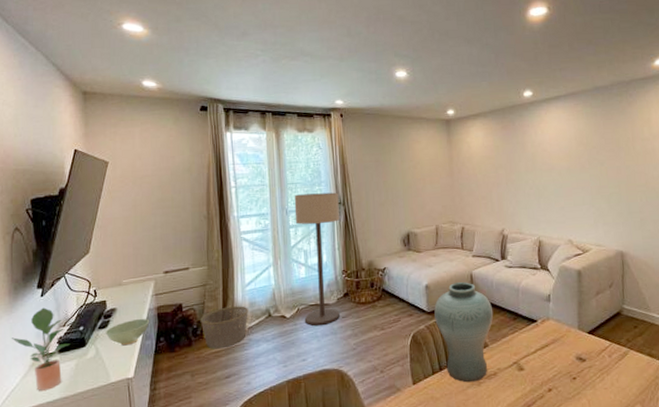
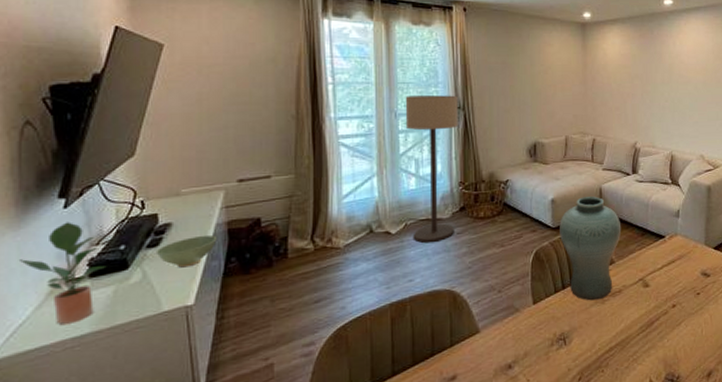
basket: present [200,306,248,349] -> none [284,220,345,270]

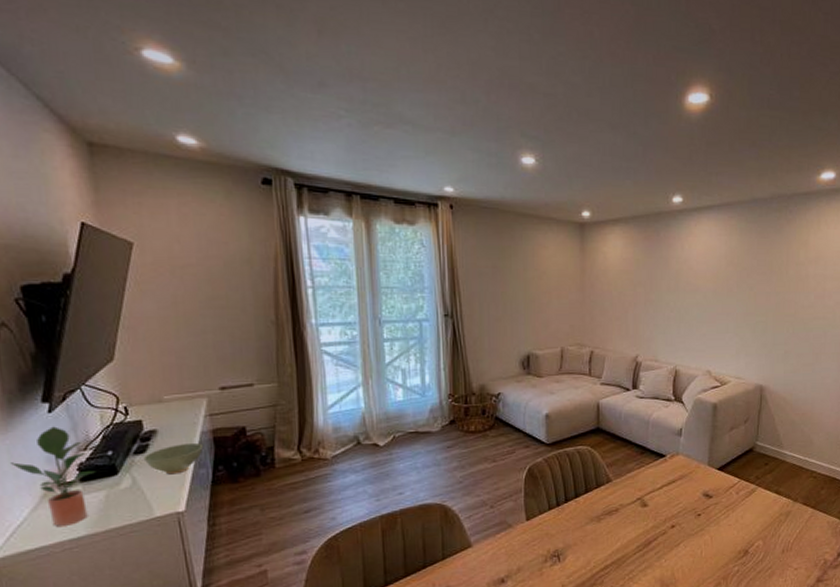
floor lamp: present [405,95,458,243] -> none [389,301,446,456]
vase: present [559,196,622,301] -> none [554,412,620,519]

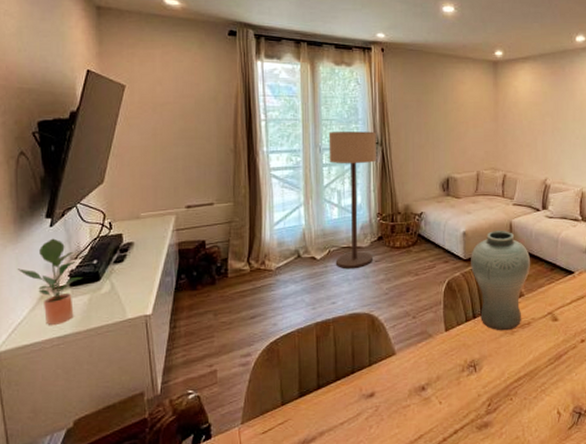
bowl: present [143,442,204,475] -> none [121,253,170,282]
floor lamp: none [389,301,446,456] -> present [328,131,376,268]
vase: none [554,412,620,519] -> present [471,231,531,331]

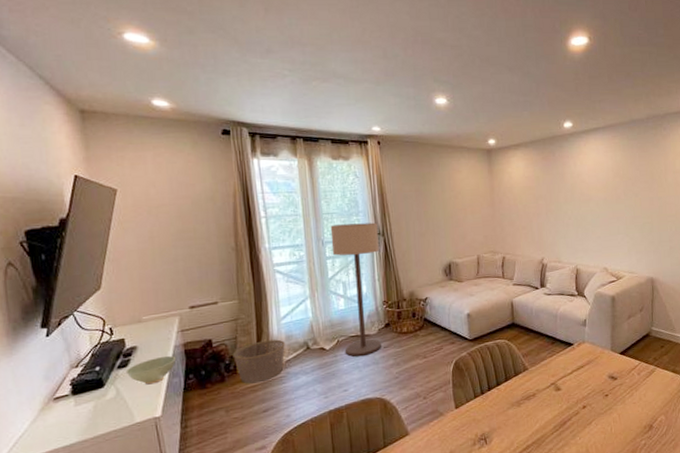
potted plant: present [18,238,83,325] -> none [15,348,86,436]
bowl: none [121,253,170,282] -> present [125,355,177,385]
basket: none [224,245,276,289] -> present [232,339,285,384]
vase: present [471,231,531,331] -> none [476,310,533,404]

